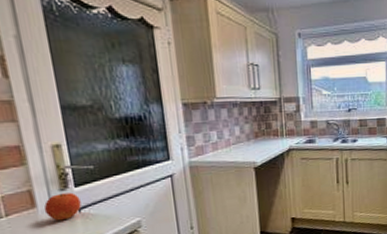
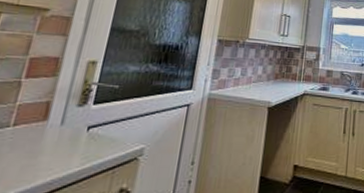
fruit: present [43,192,82,221] -> none [53,109,94,138]

